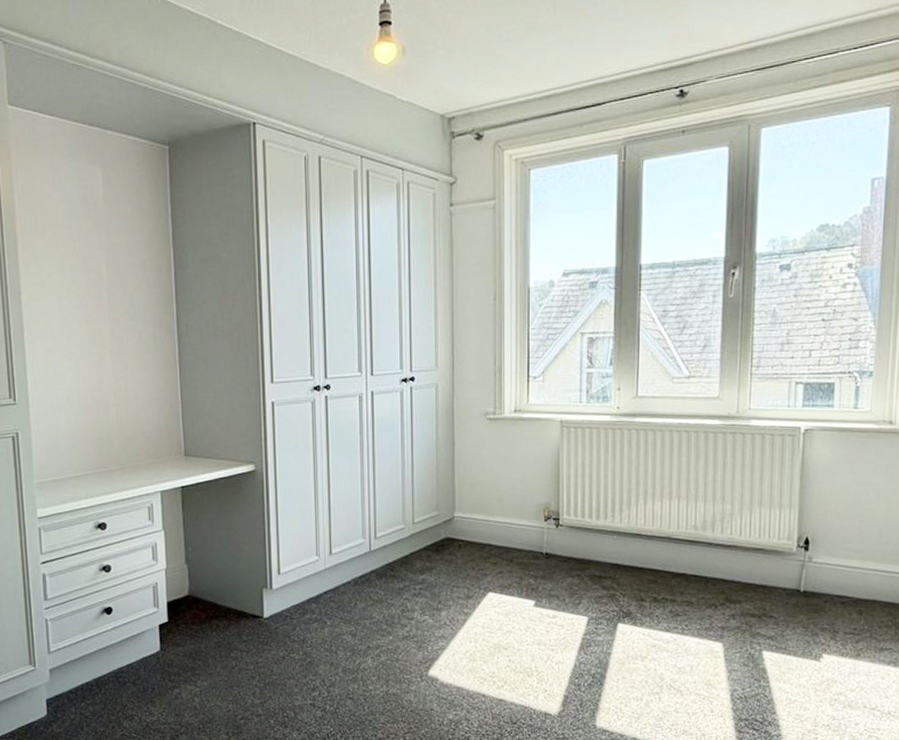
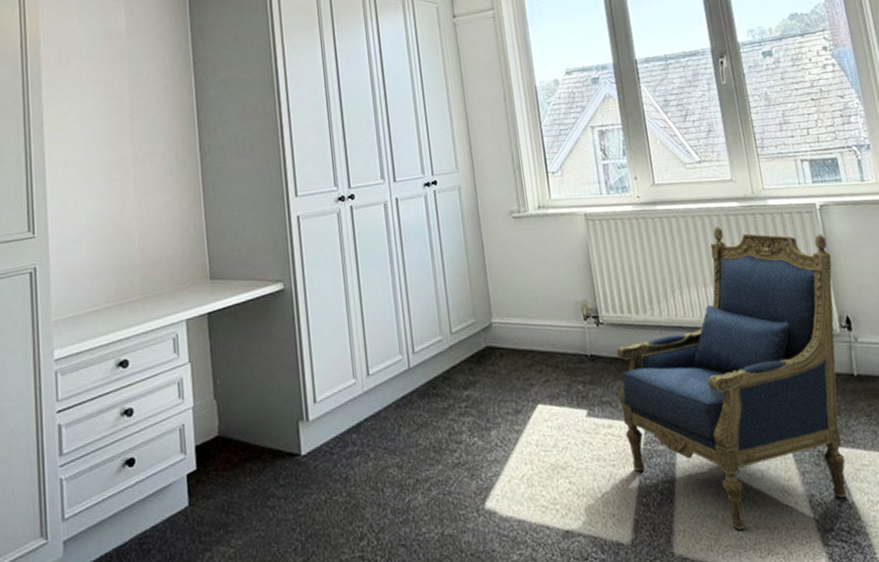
armchair: none [567,442,804,713] -> present [617,226,847,530]

